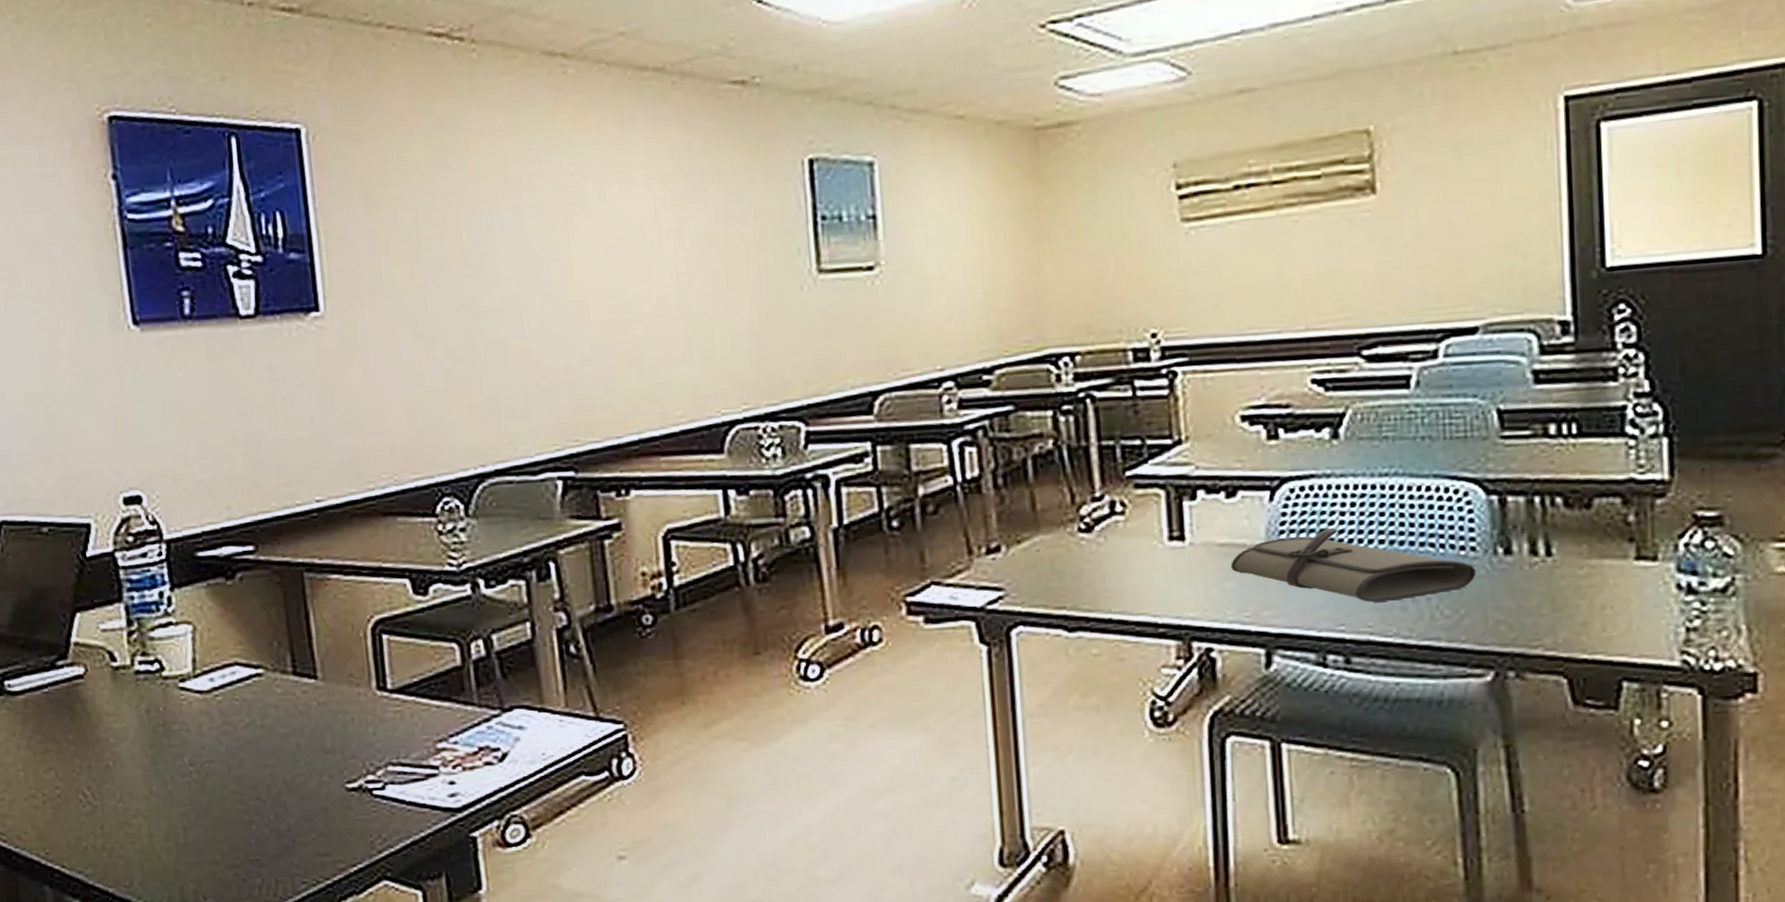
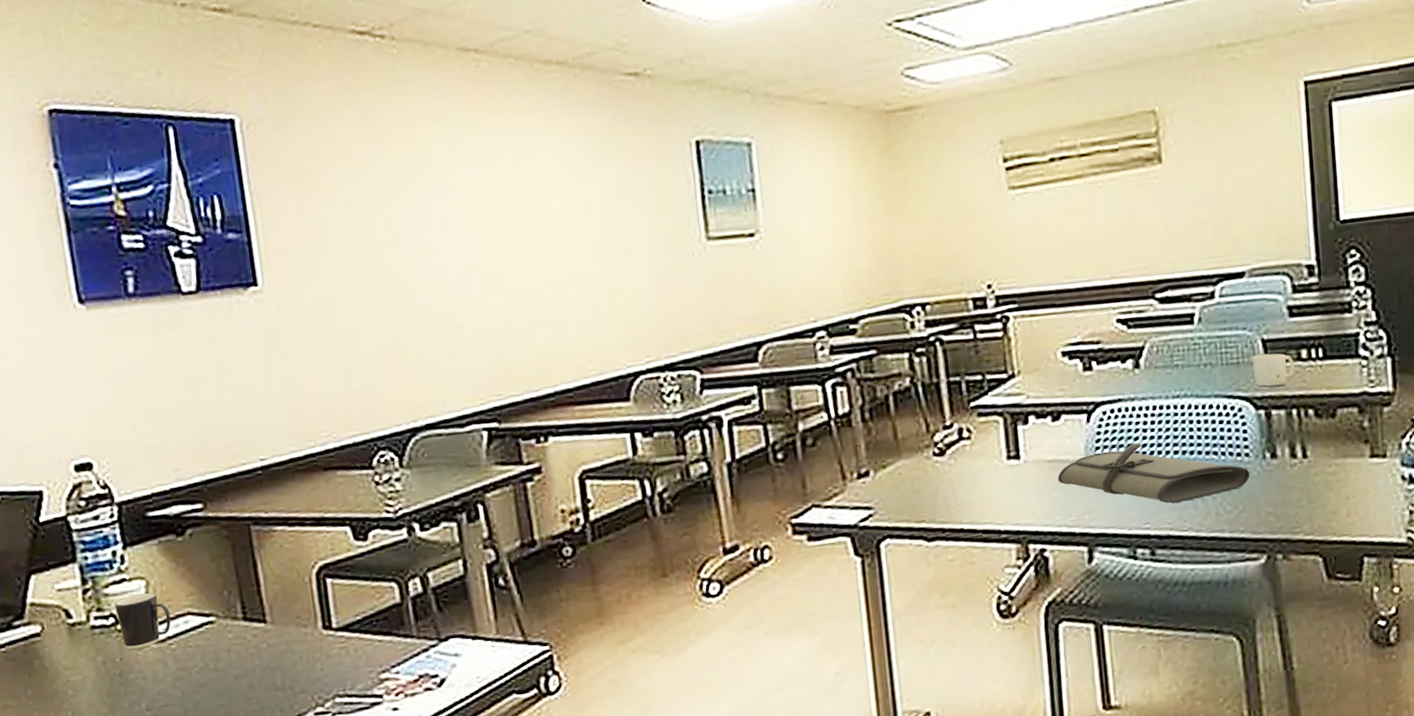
mug: none [160,638,218,700] -> present [114,592,171,650]
mug: none [1484,427,1539,469] -> present [1252,353,1295,387]

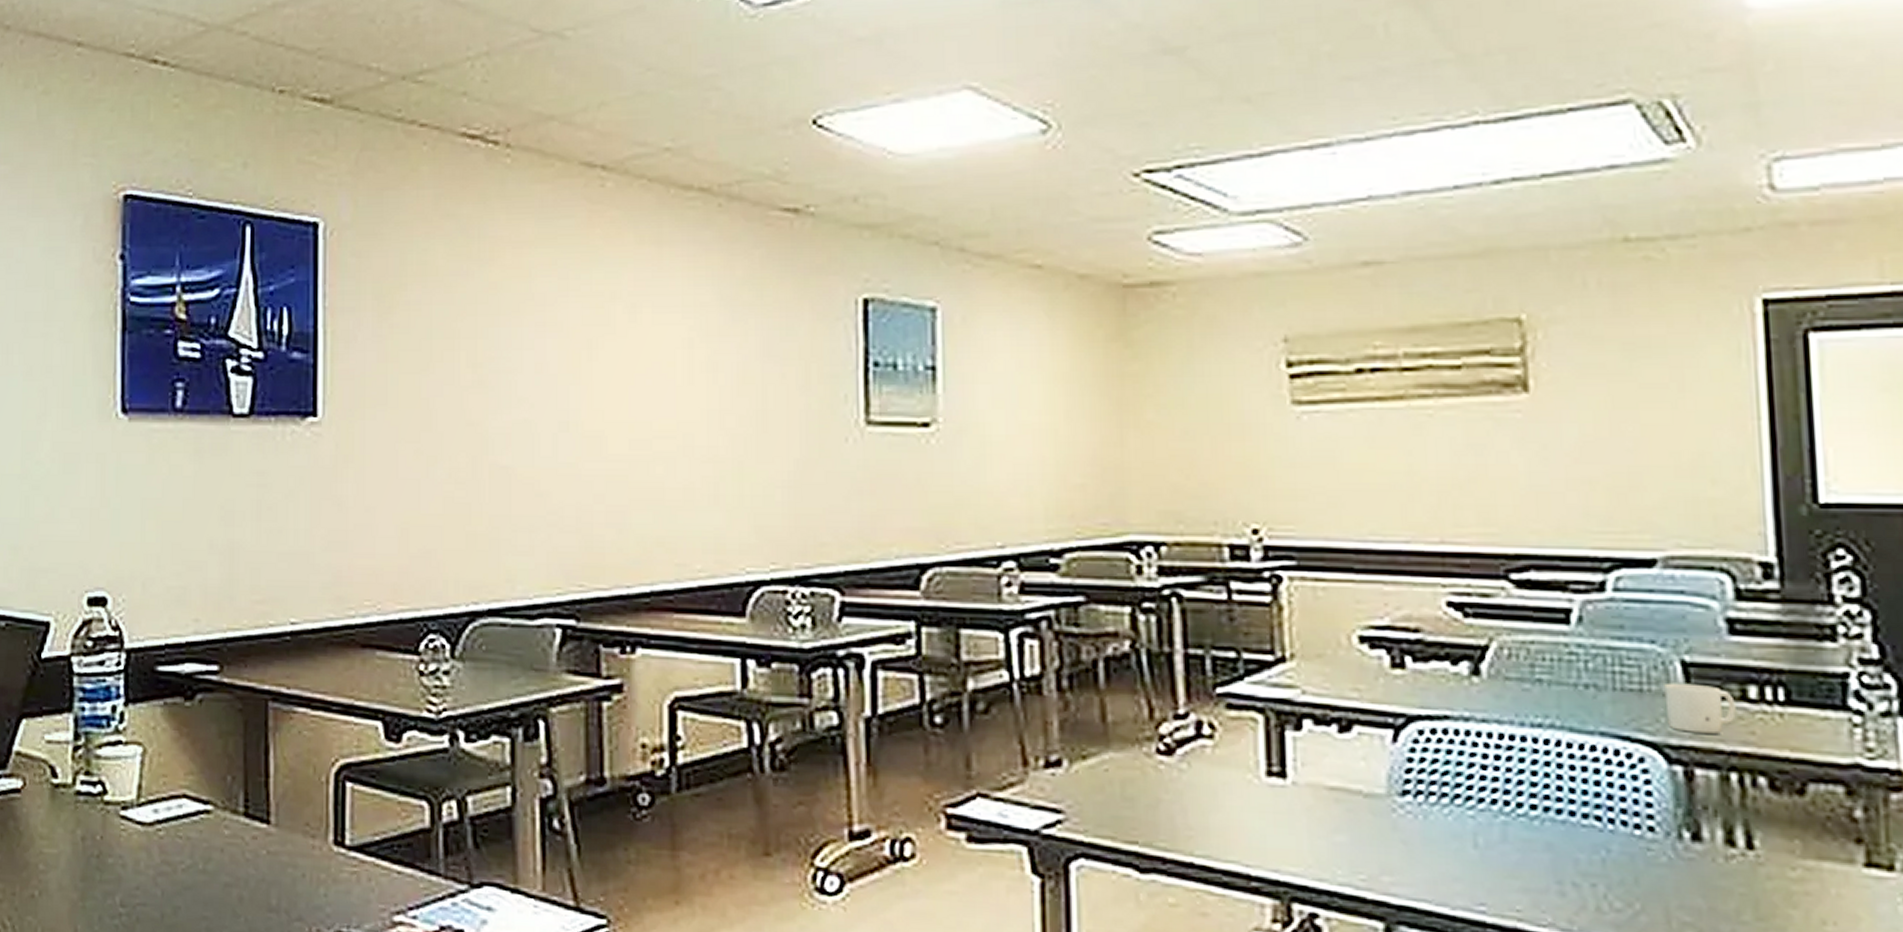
mug: present [114,592,171,650] -> none [105,761,165,829]
tool roll: present [1057,443,1250,503] -> none [1342,783,1656,882]

